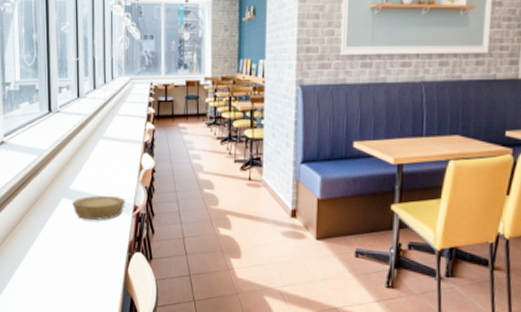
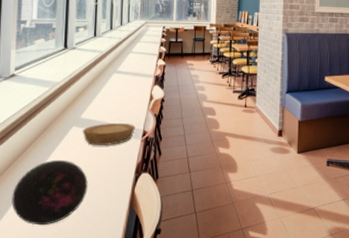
decorative orb: none [11,233,82,300] -> present [11,159,89,226]

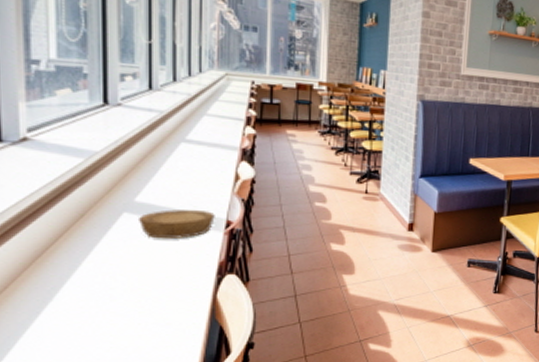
decorative orb: present [11,159,89,226] -> none [37,256,152,341]

